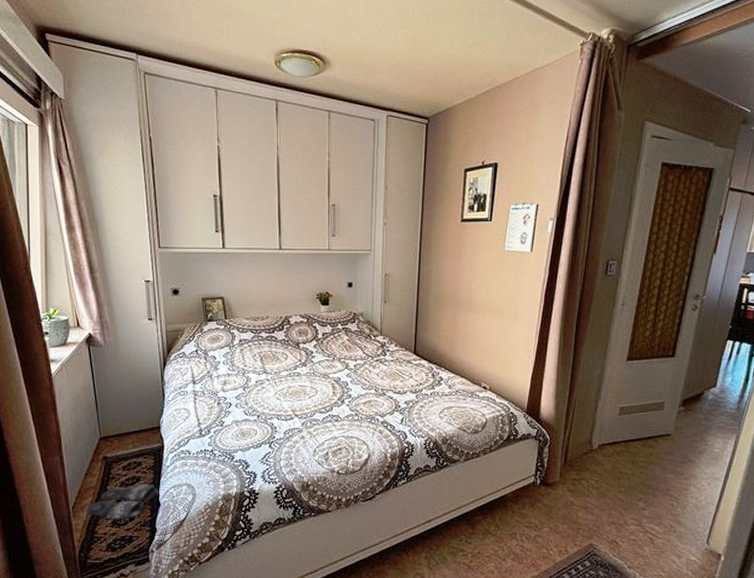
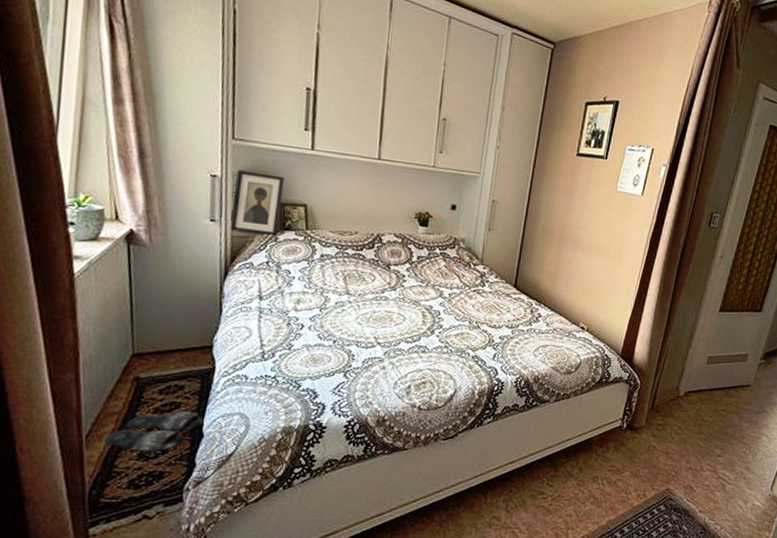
picture frame: none [164,274,204,327] -> present [230,171,285,235]

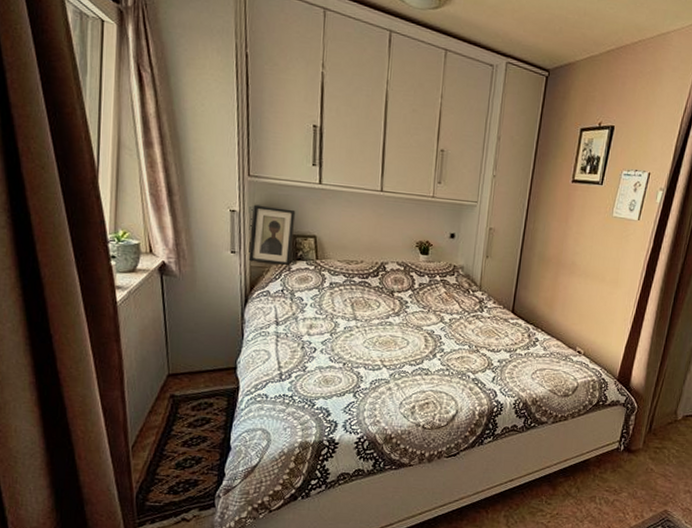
slippers: present [104,410,204,453] -> none [147,425,231,463]

